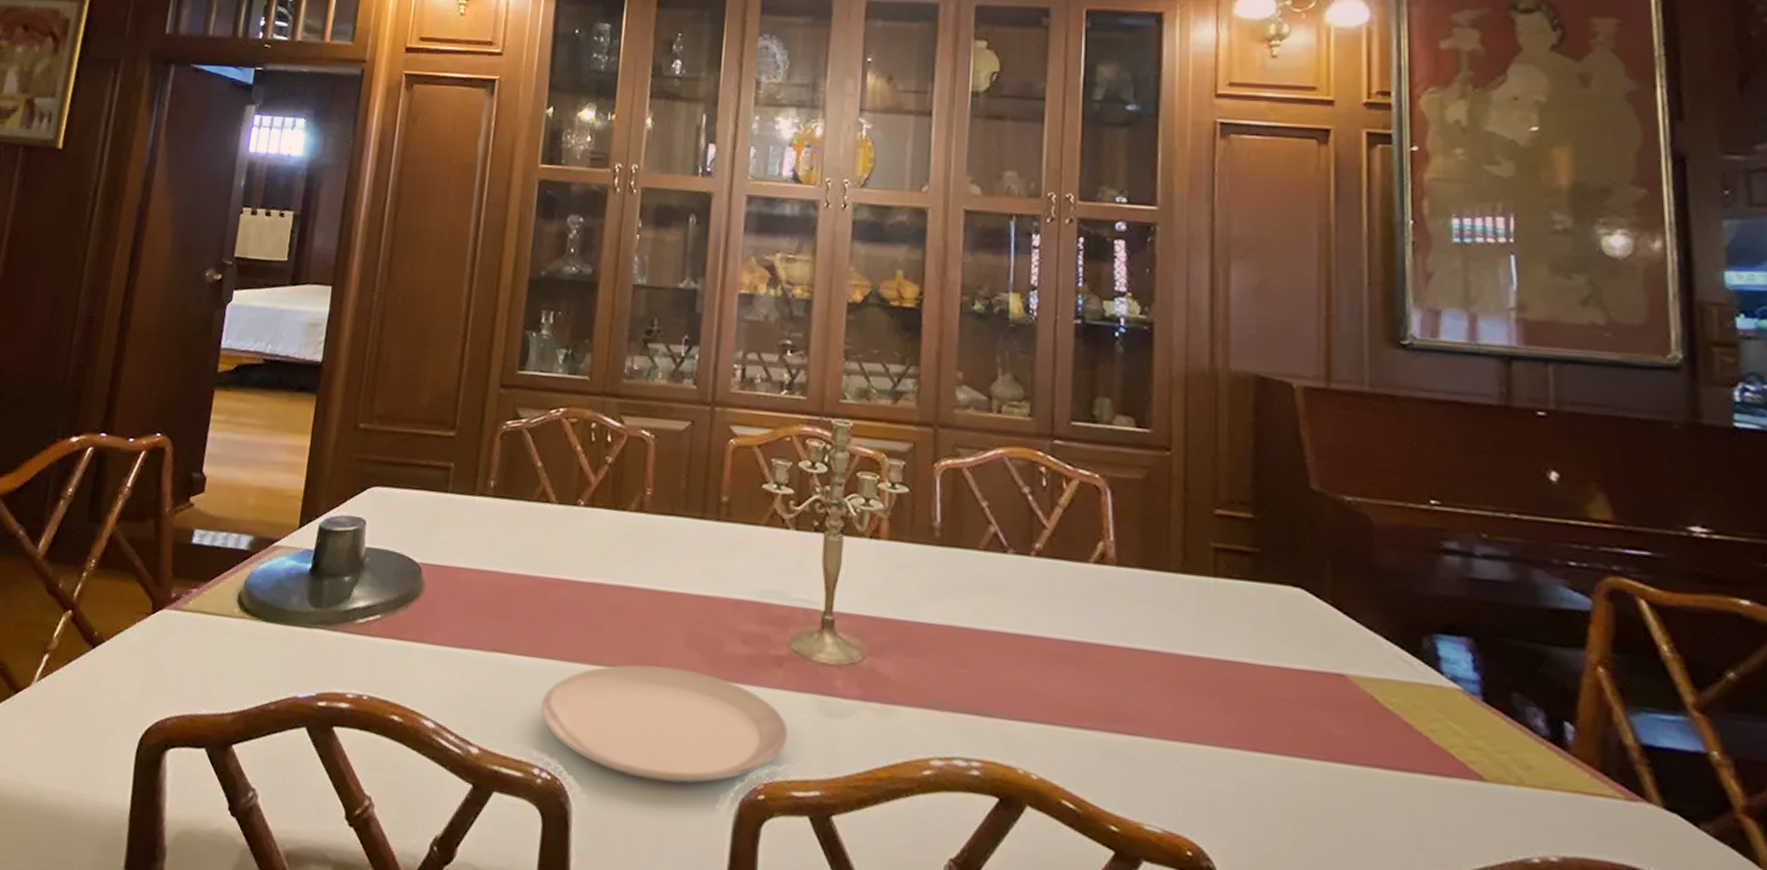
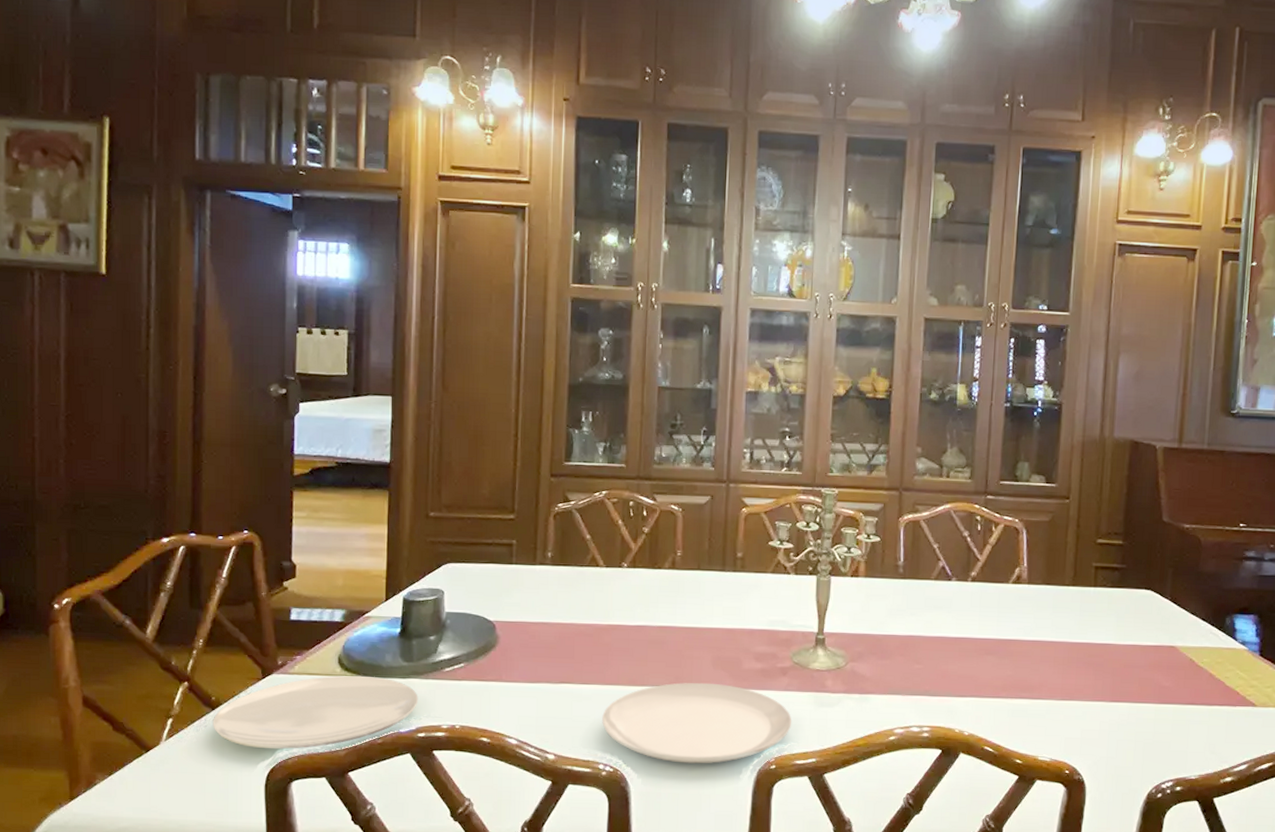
plate: none [90,617,323,708] -> present [213,676,418,750]

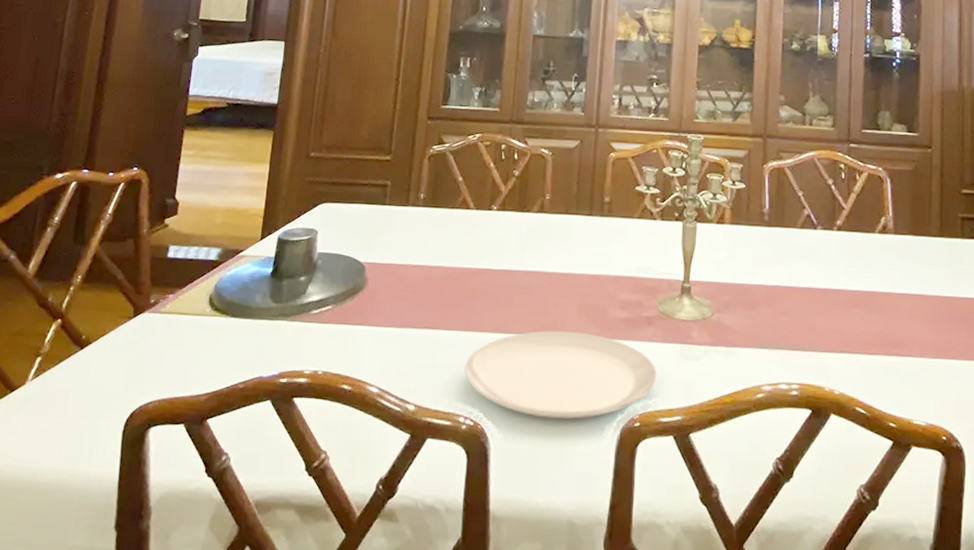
plate: present [213,676,418,750] -> none [79,316,284,393]

